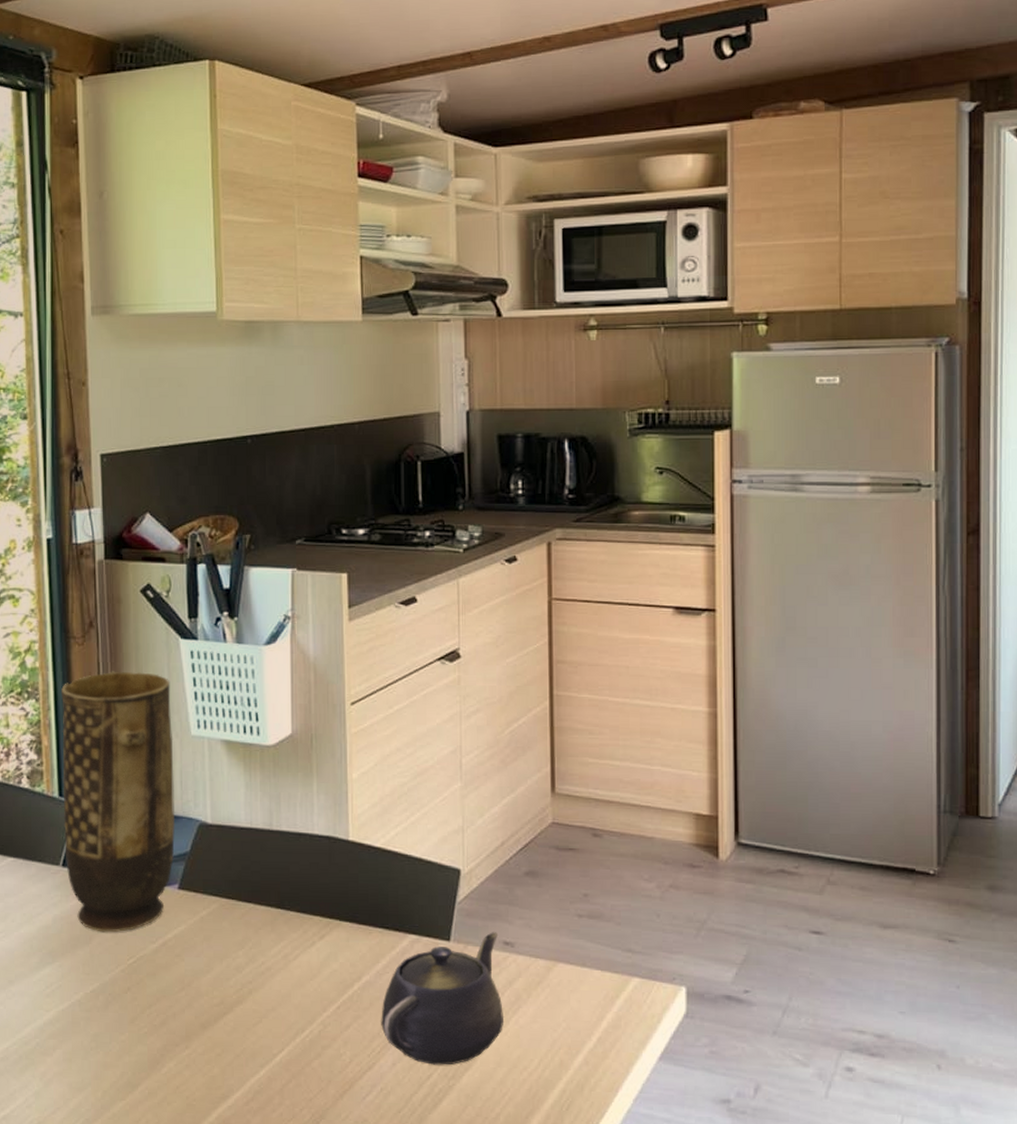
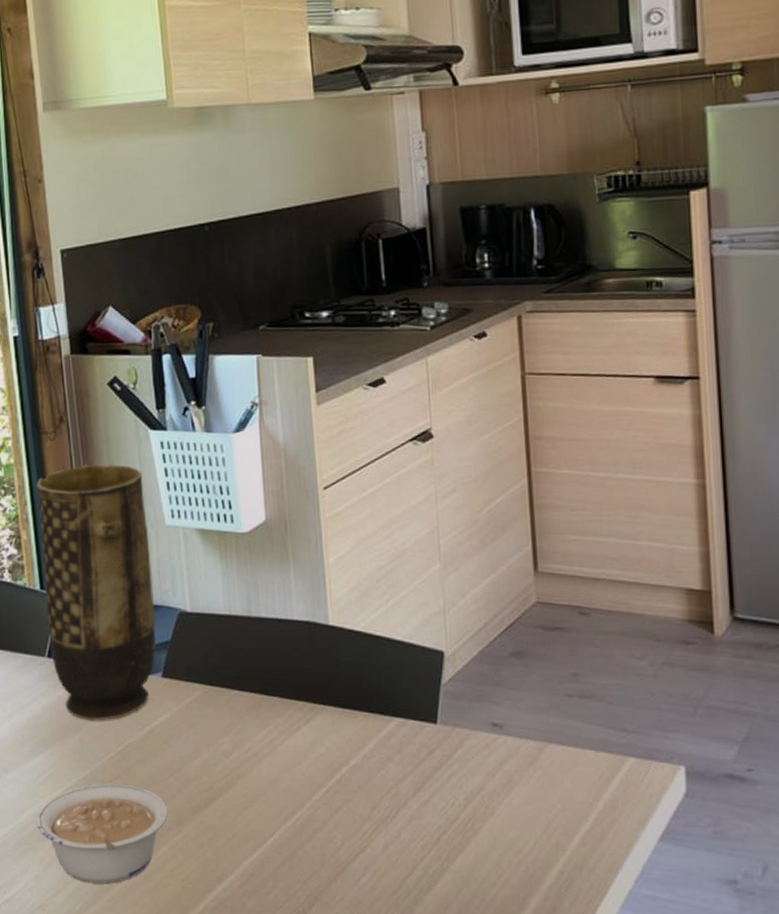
legume: none [40,997,177,1100] -> present [36,784,168,883]
teapot: present [381,932,503,1065] -> none [370,714,496,847]

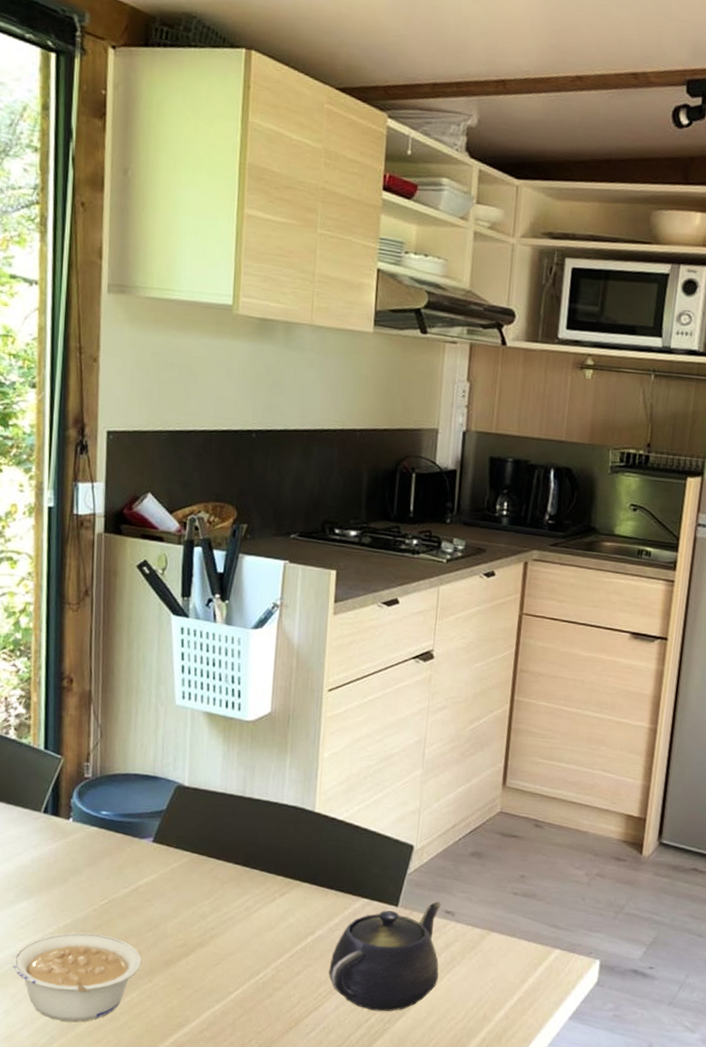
vase: present [35,464,157,721] -> none [47,638,160,876]
teapot: none [370,714,496,847] -> present [329,901,442,1011]

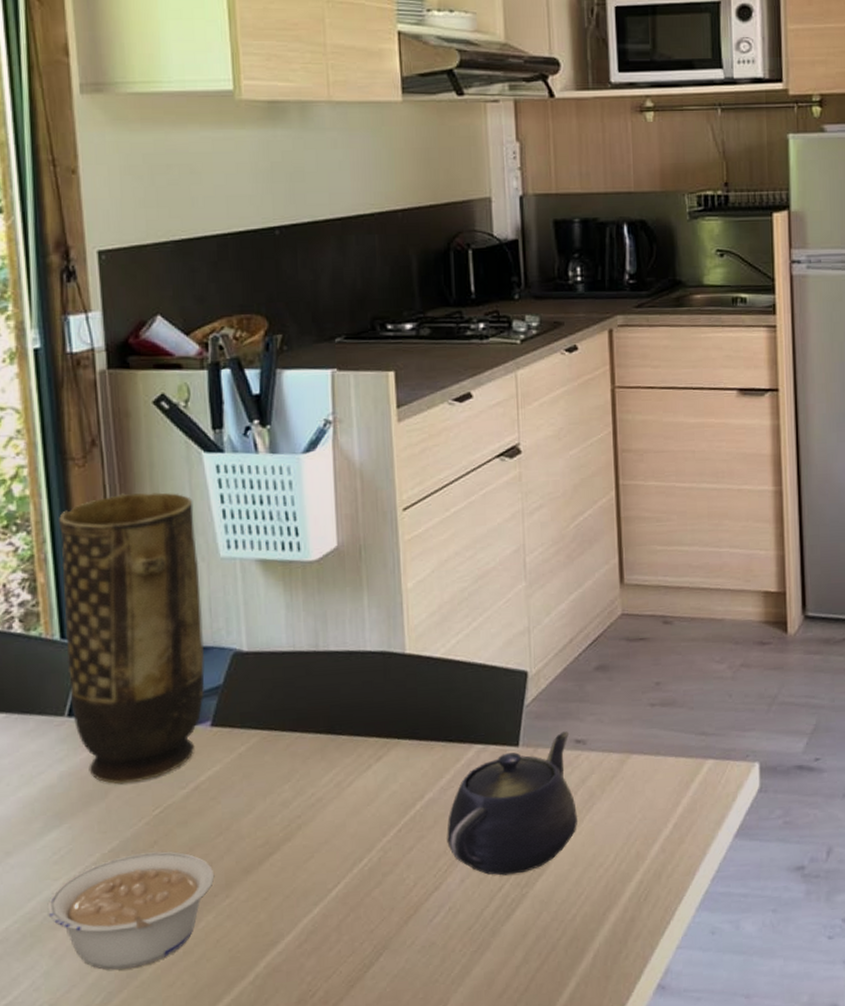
vase: none [47,638,160,876] -> present [58,492,205,784]

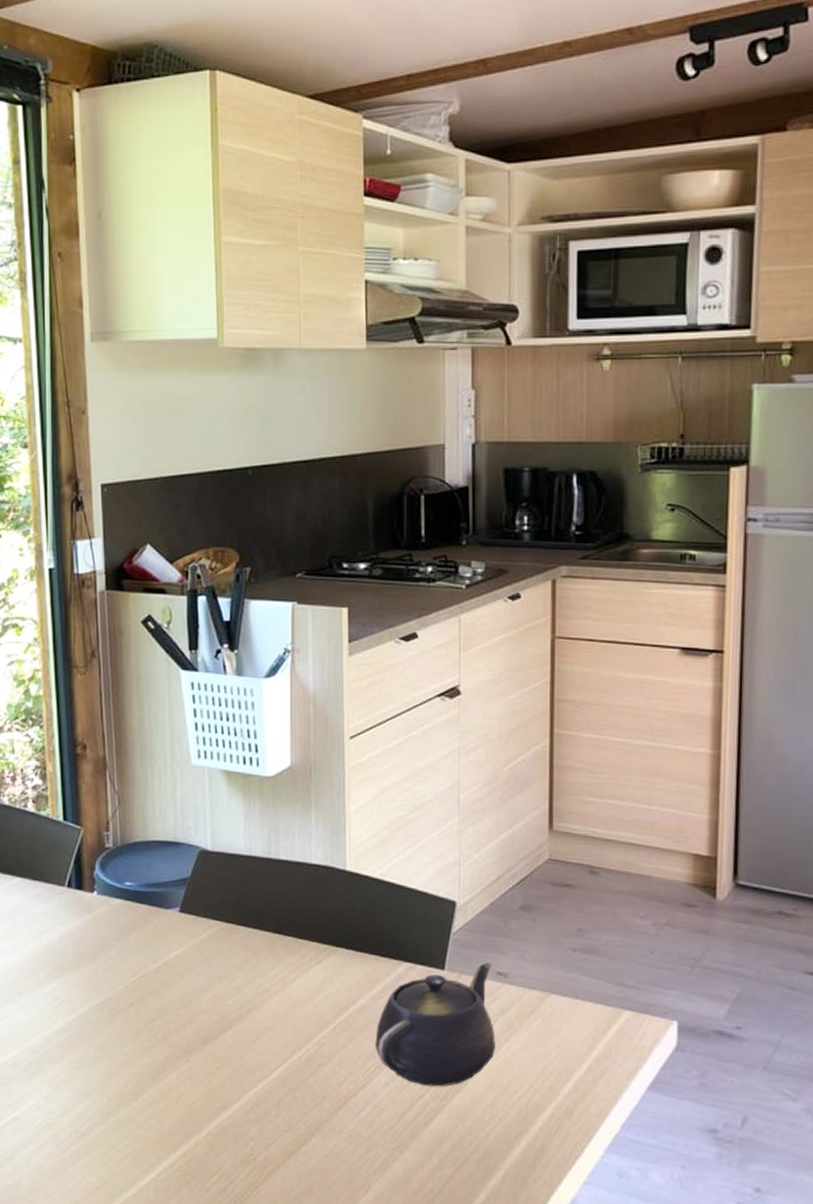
legume: present [47,851,215,970] -> none [48,1011,178,1106]
vase: present [58,492,205,784] -> none [64,700,177,951]

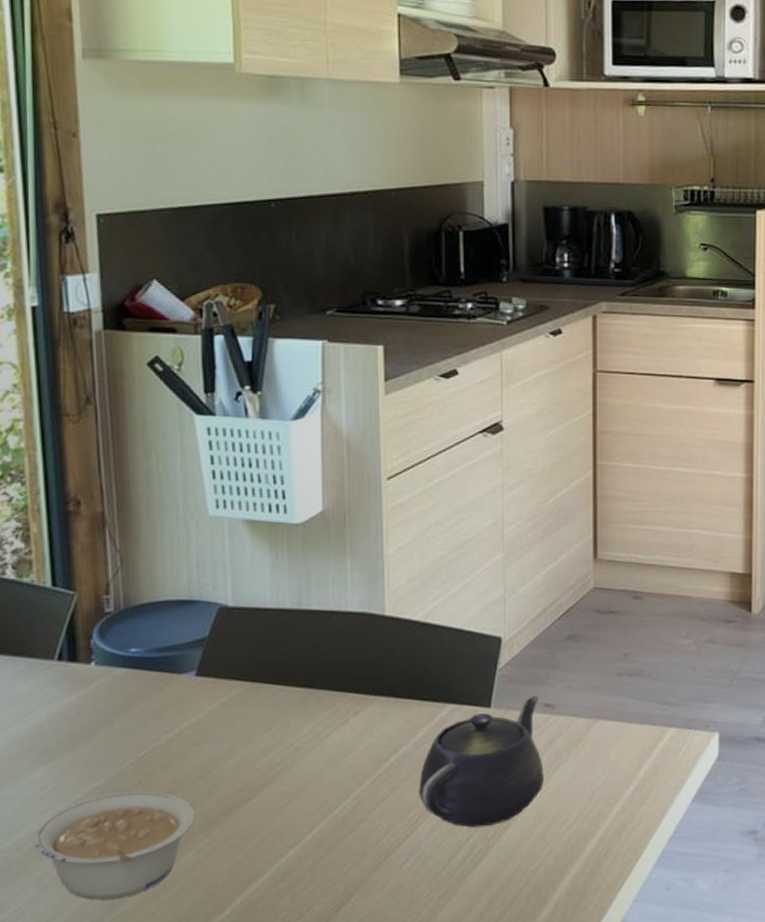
legume: none [48,1011,178,1106] -> present [34,791,196,900]

